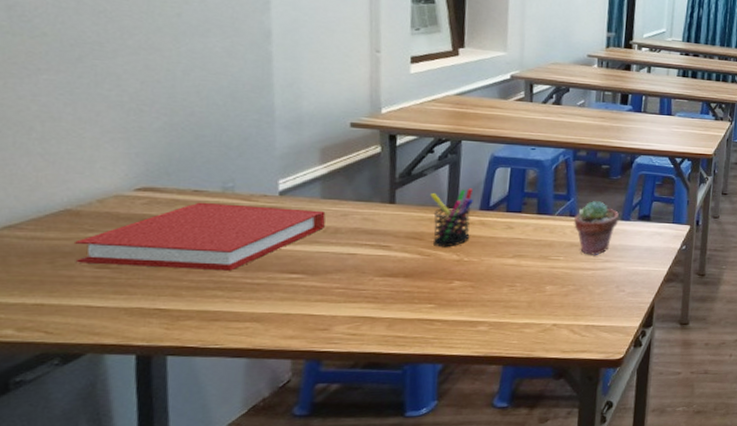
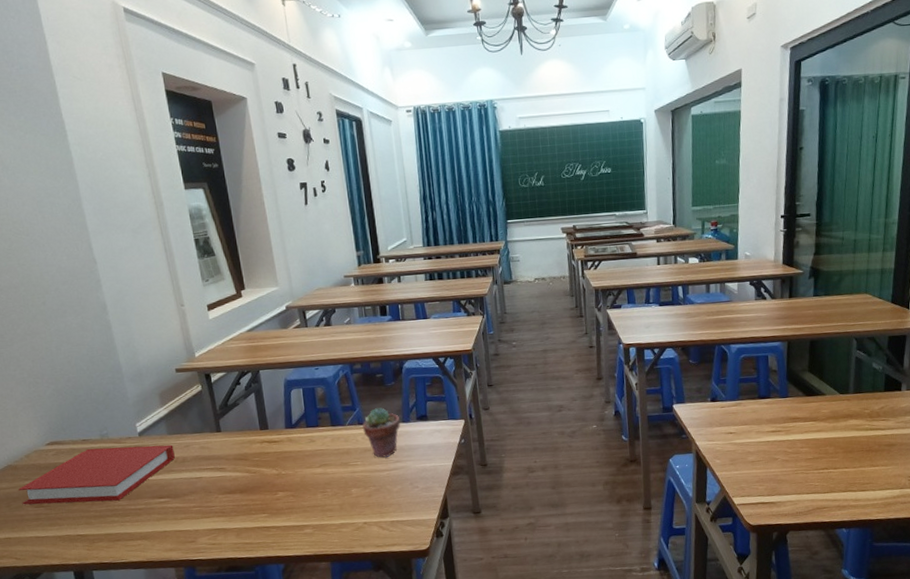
pen holder: present [430,188,473,247] -> none [245,410,283,465]

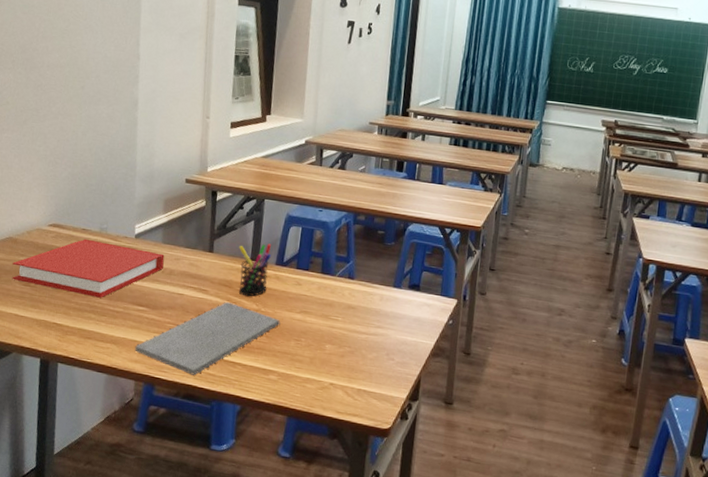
notepad: none [166,474,304,549] -> present [134,302,281,376]
pen holder: none [245,410,283,465] -> present [238,243,271,297]
potted succulent: present [362,408,400,458] -> none [351,265,391,321]

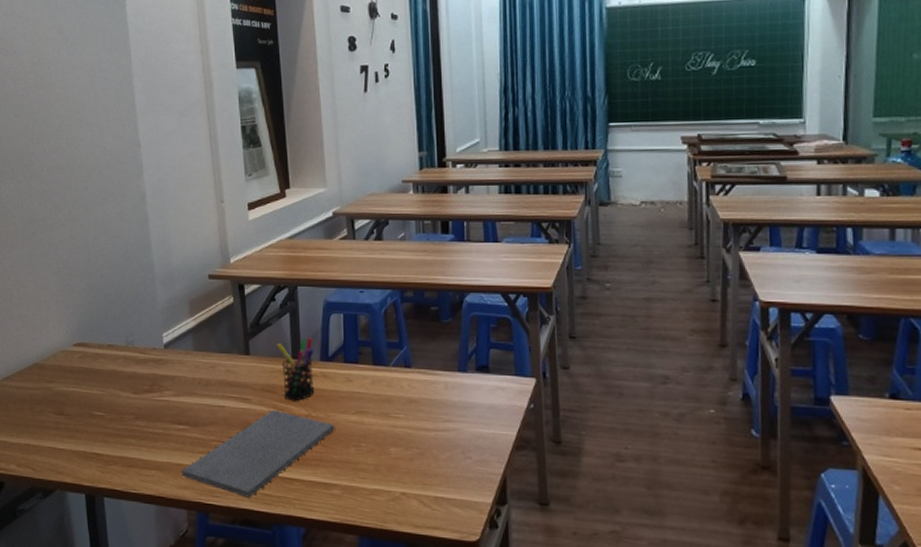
book: present [12,238,165,298] -> none [42,355,199,420]

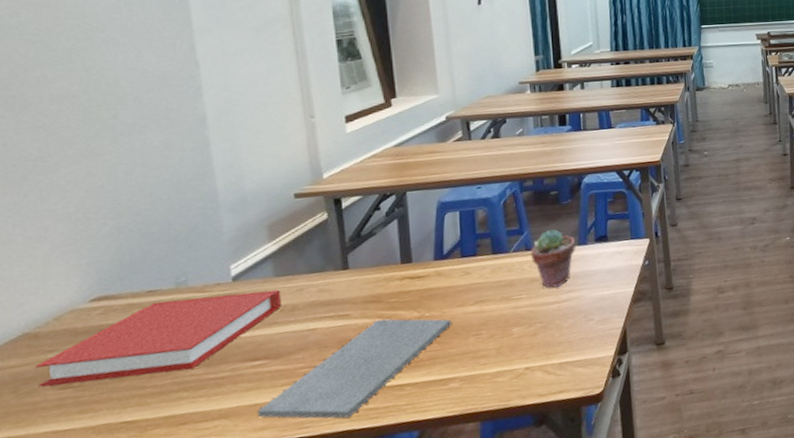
book: none [42,355,199,420] -> present [36,289,281,388]
pen holder: present [277,337,315,401] -> none [383,239,428,307]
potted succulent: none [408,349,455,415] -> present [530,229,575,288]

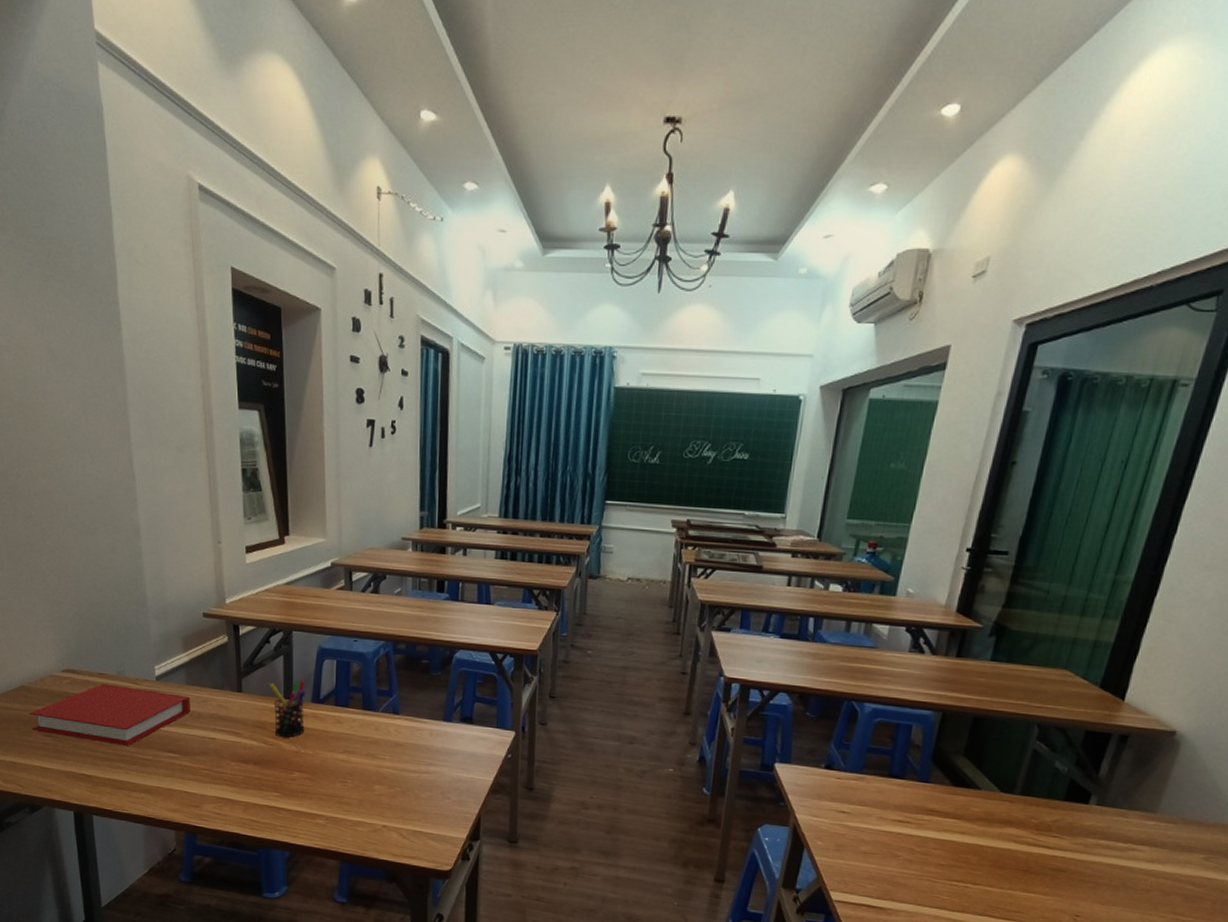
notepad: present [257,319,453,419] -> none [171,745,323,823]
pen holder: none [383,239,428,307] -> present [270,680,306,738]
potted succulent: present [530,229,575,288] -> none [396,698,440,758]

